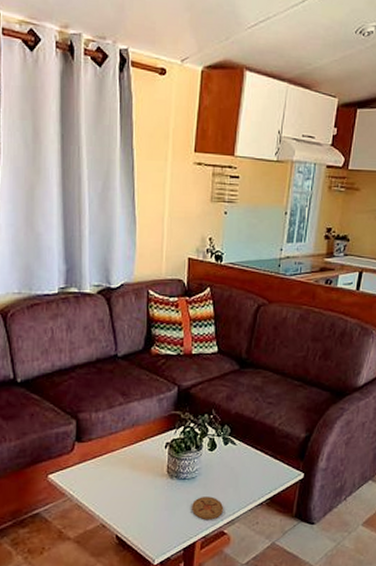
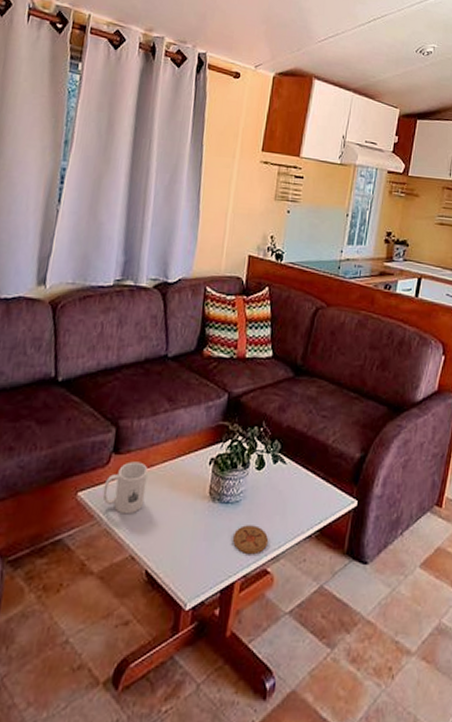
mug: none [71,448,109,492] -> present [102,461,148,515]

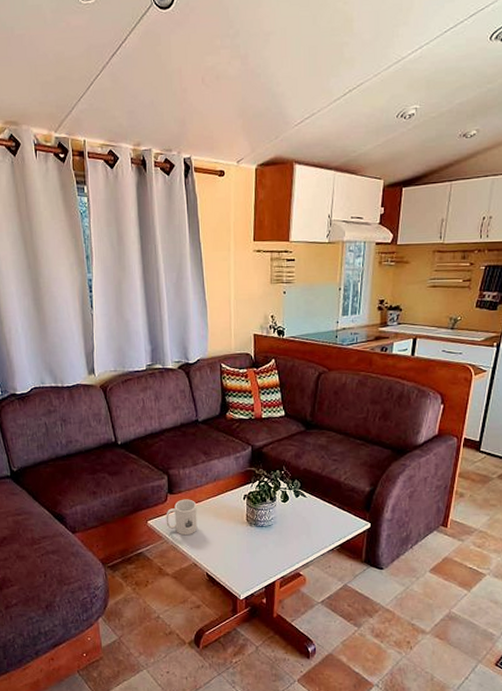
coaster: present [233,525,269,555] -> none [270,542,299,563]

